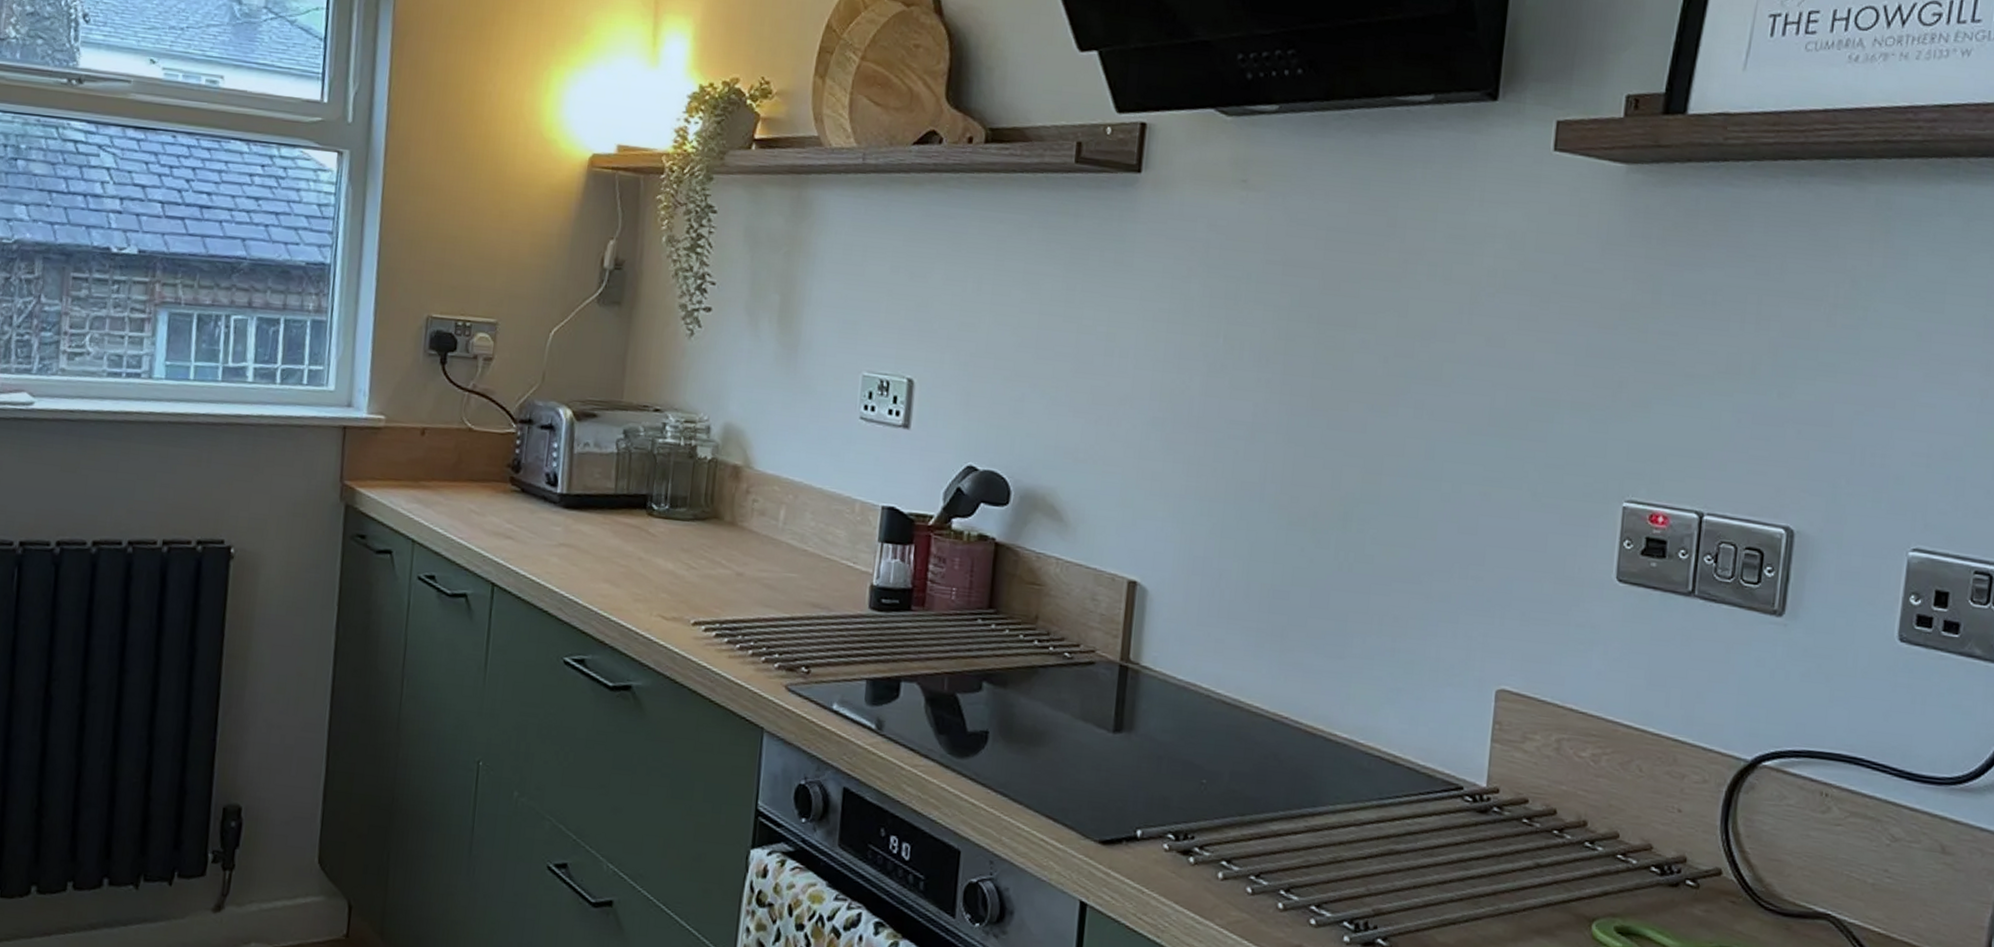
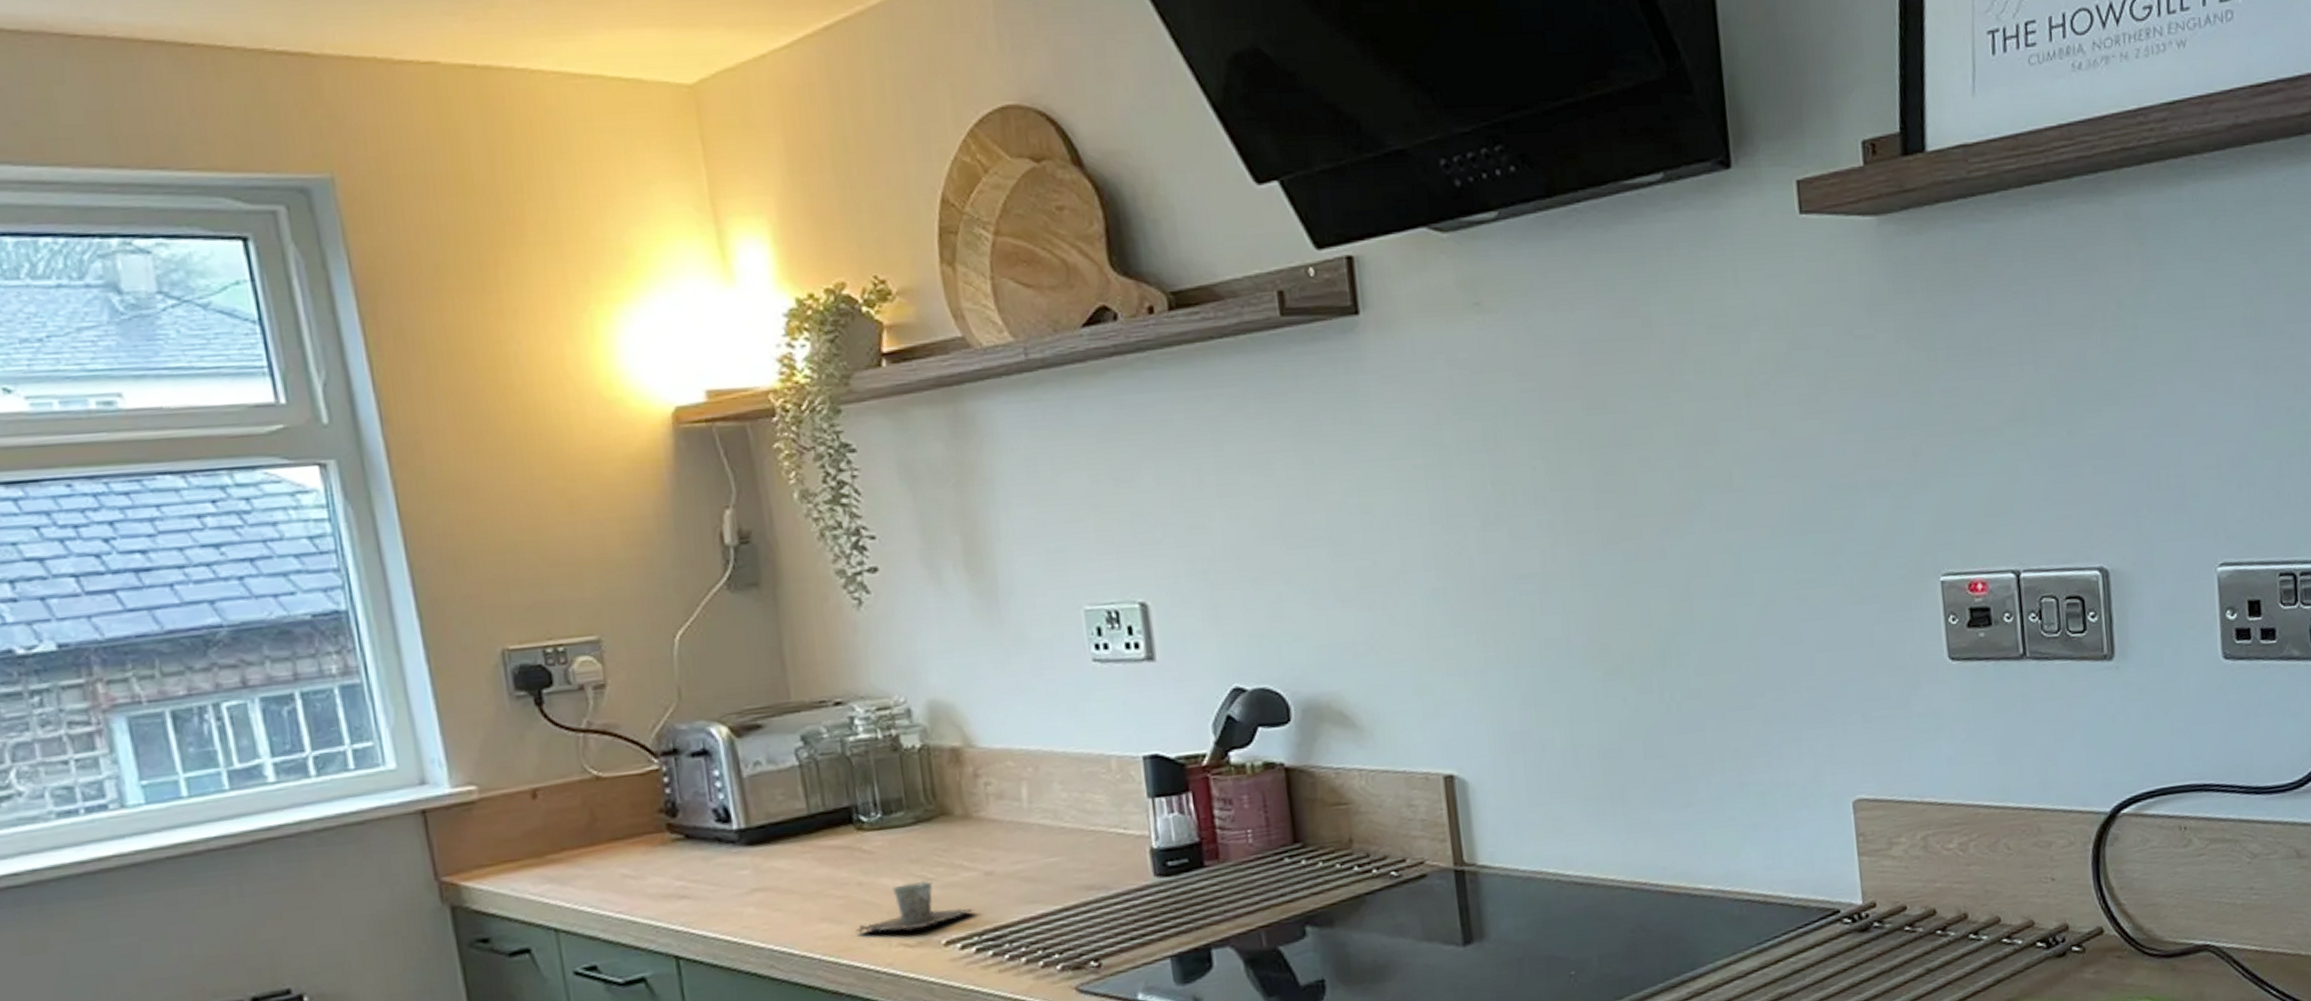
cup: none [628,567,722,607] -> present [855,880,975,934]

